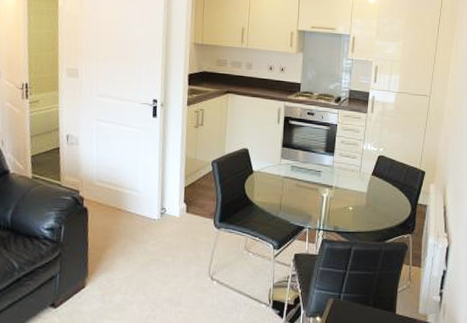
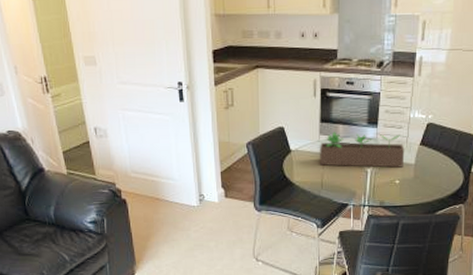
succulent planter: none [279,157,358,195] -> present [319,132,405,168]

